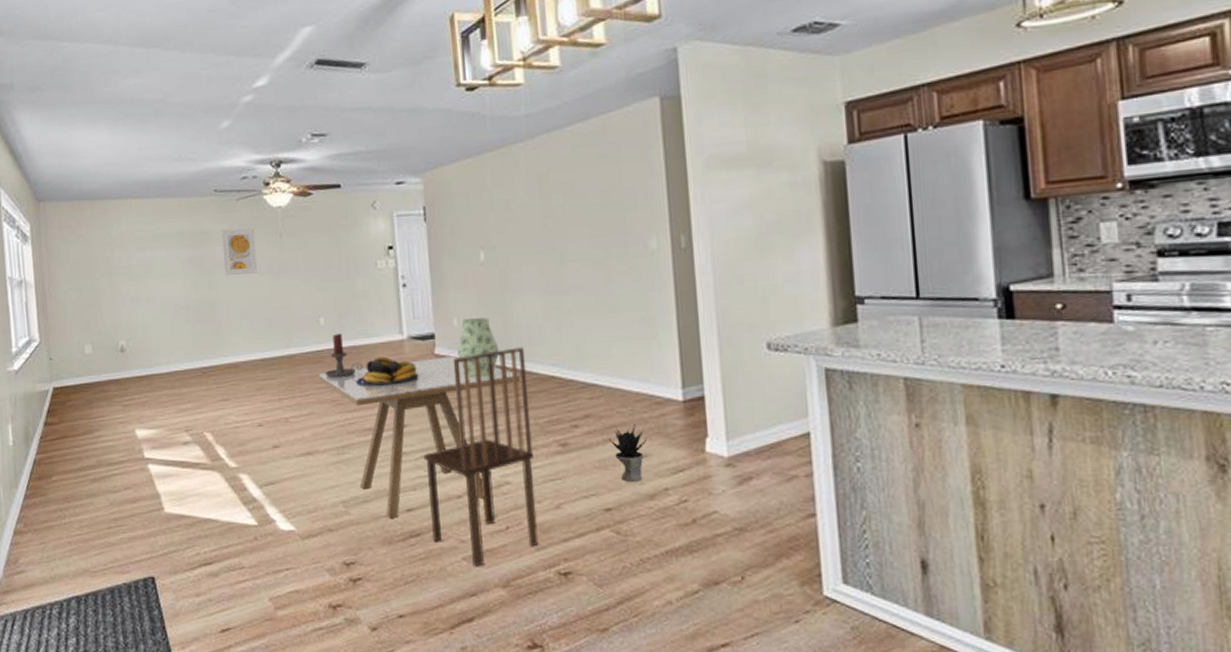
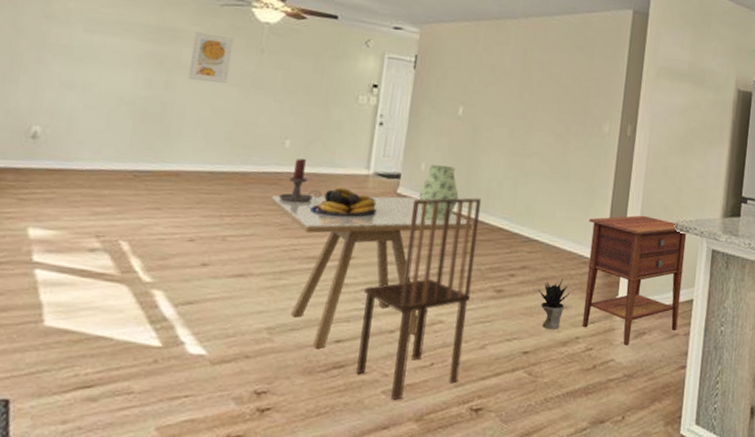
nightstand: none [653,338,794,494] -> present [582,215,687,346]

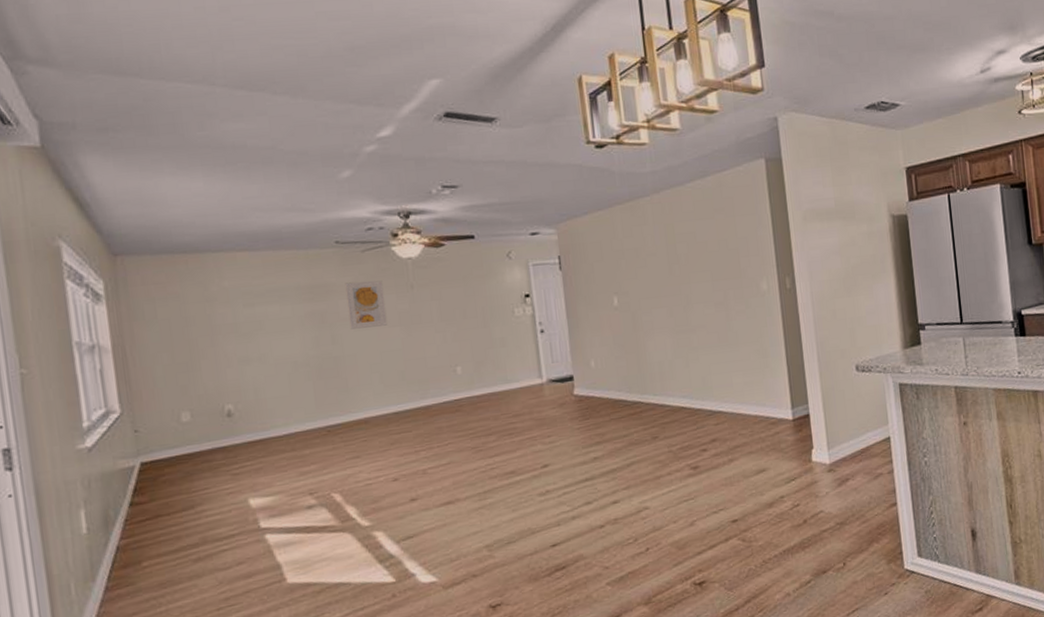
dining table: present [270,195,473,348] -> none [457,395,654,556]
candle holder: present [278,158,322,203] -> none [464,380,504,426]
fruit bowl: present [310,187,377,217] -> none [497,400,559,430]
dining chair: present [356,197,481,400] -> none [566,382,676,589]
vase: present [419,165,459,221] -> none [595,358,634,414]
potted plant: present [538,278,570,329] -> none [732,442,765,495]
nightstand: present [582,215,687,346] -> none [767,364,880,495]

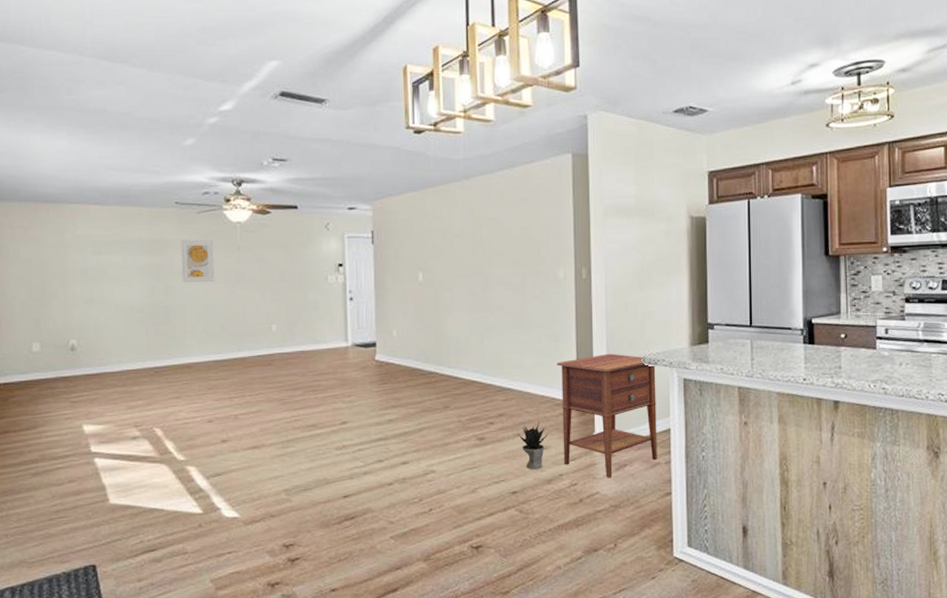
potted plant: none [732,442,765,495] -> present [517,421,548,469]
nightstand: none [767,364,880,495] -> present [556,353,658,478]

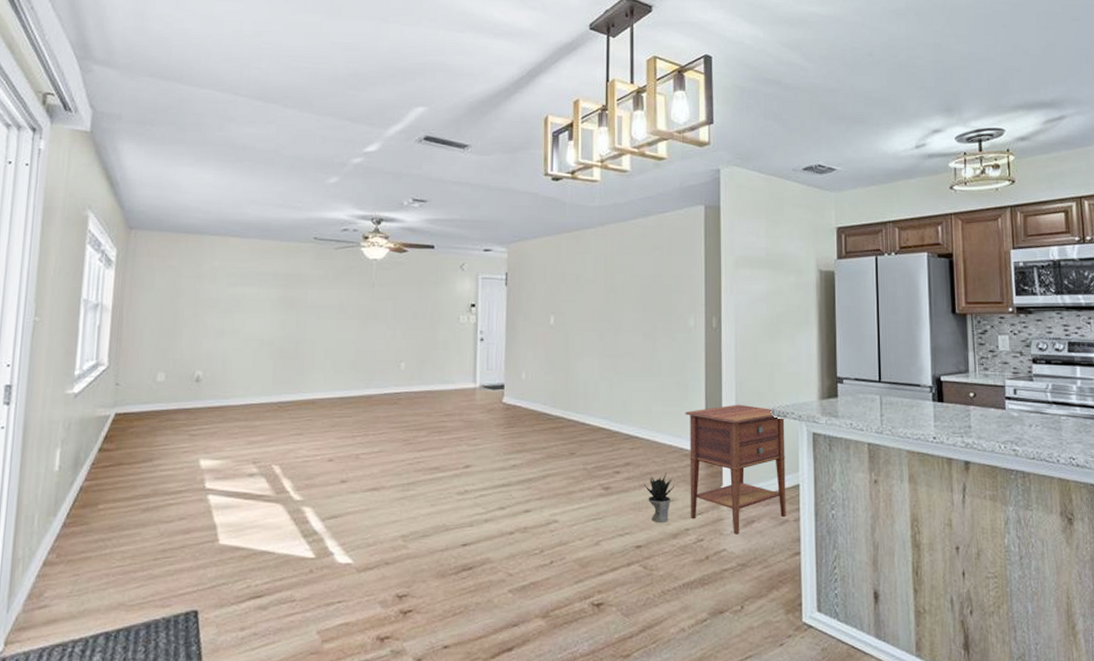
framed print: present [180,239,215,282] -> none [314,275,349,317]

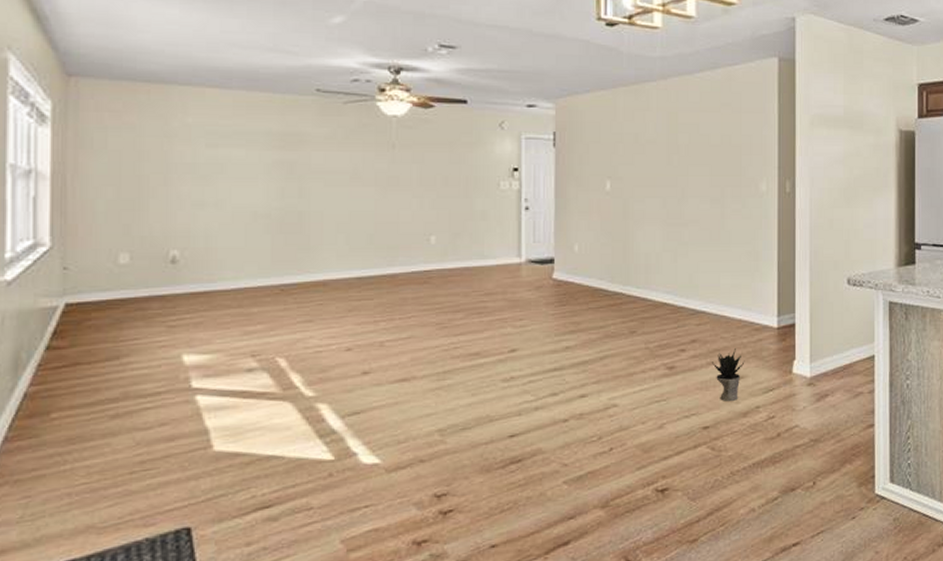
nightstand: present [685,404,786,535] -> none [756,274,861,410]

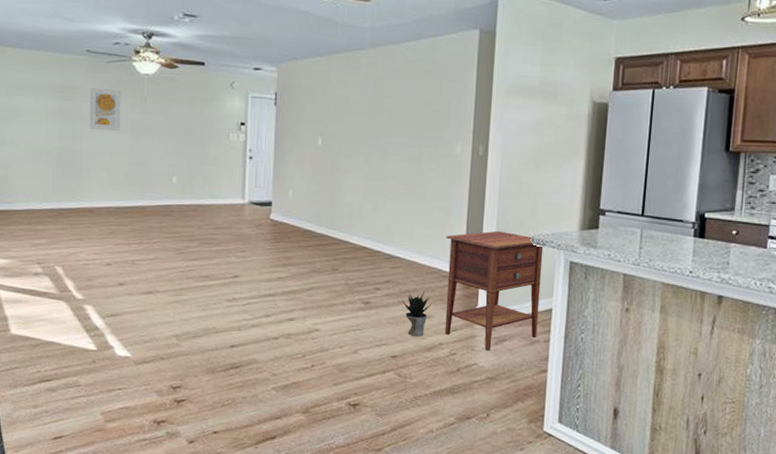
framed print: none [320,134,362,184] -> present [89,88,121,131]
nightstand: none [756,274,861,410] -> present [444,230,544,351]

